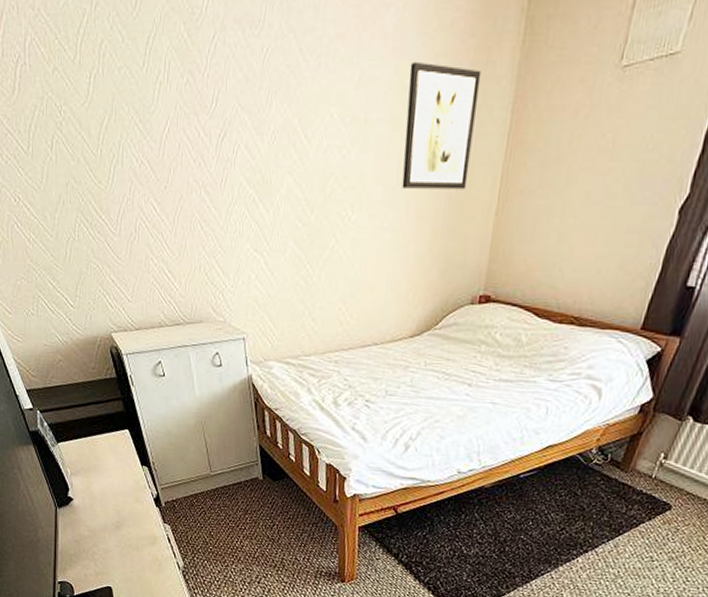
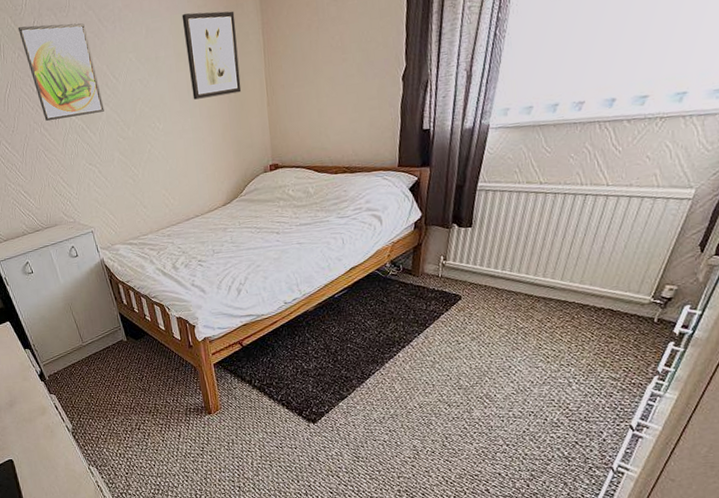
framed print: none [191,39,286,183] -> present [17,23,104,122]

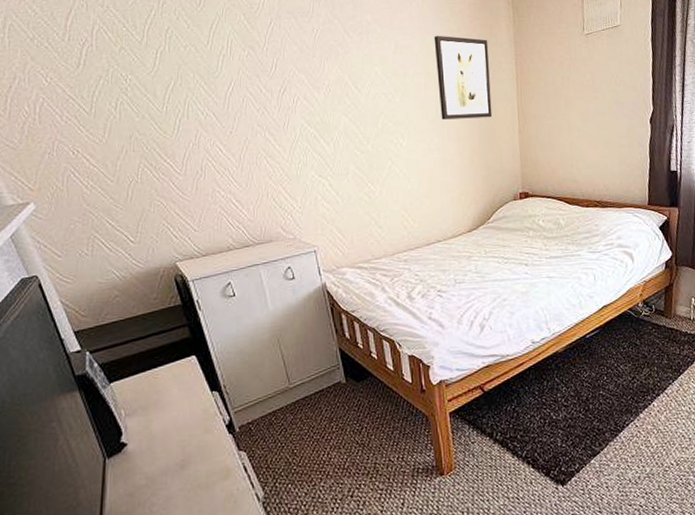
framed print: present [17,23,104,122] -> none [251,25,342,126]

